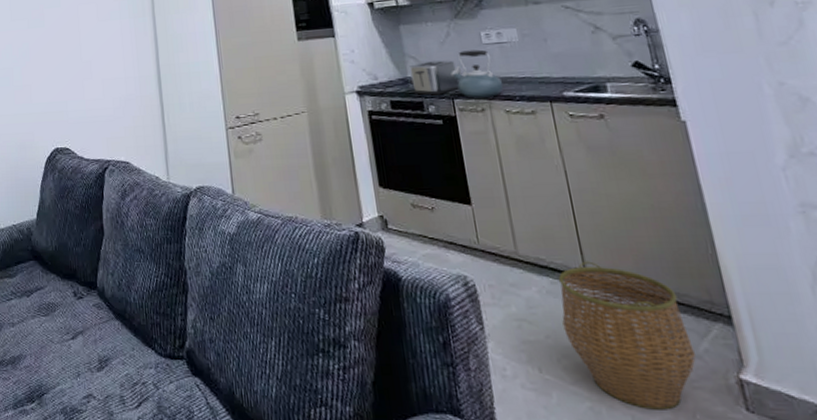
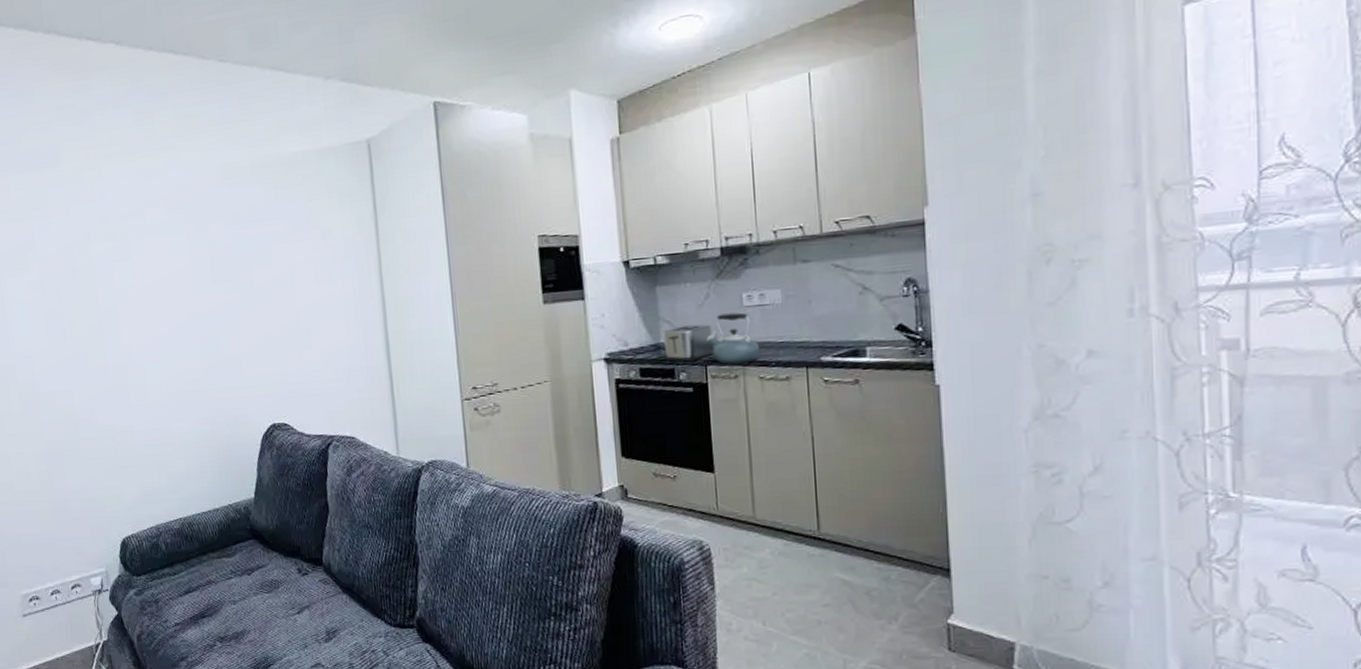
basket: present [558,261,696,410] -> none [791,523,911,653]

